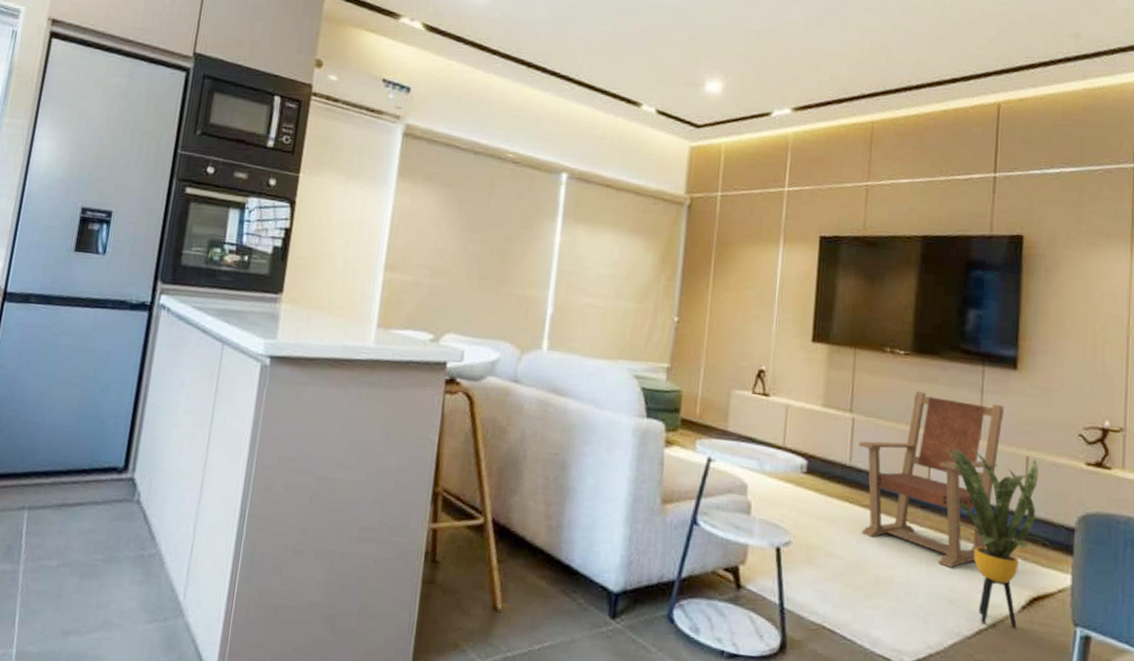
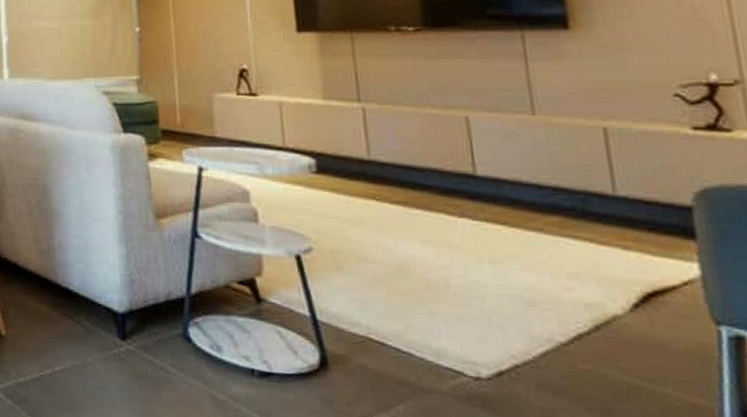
armchair: present [858,391,1004,568] -> none [375,69,567,264]
house plant: present [940,447,1068,629] -> none [485,124,683,331]

